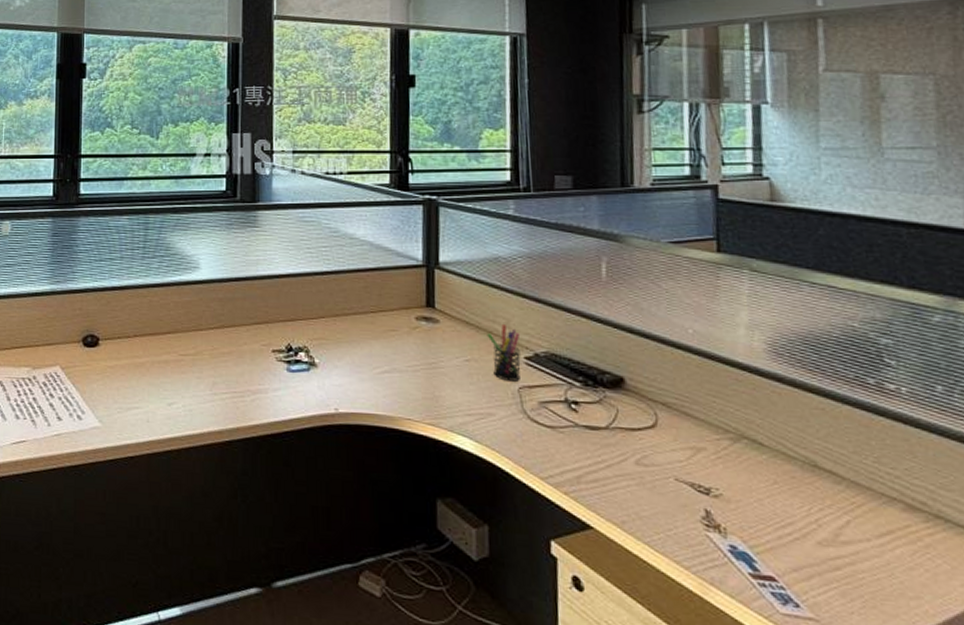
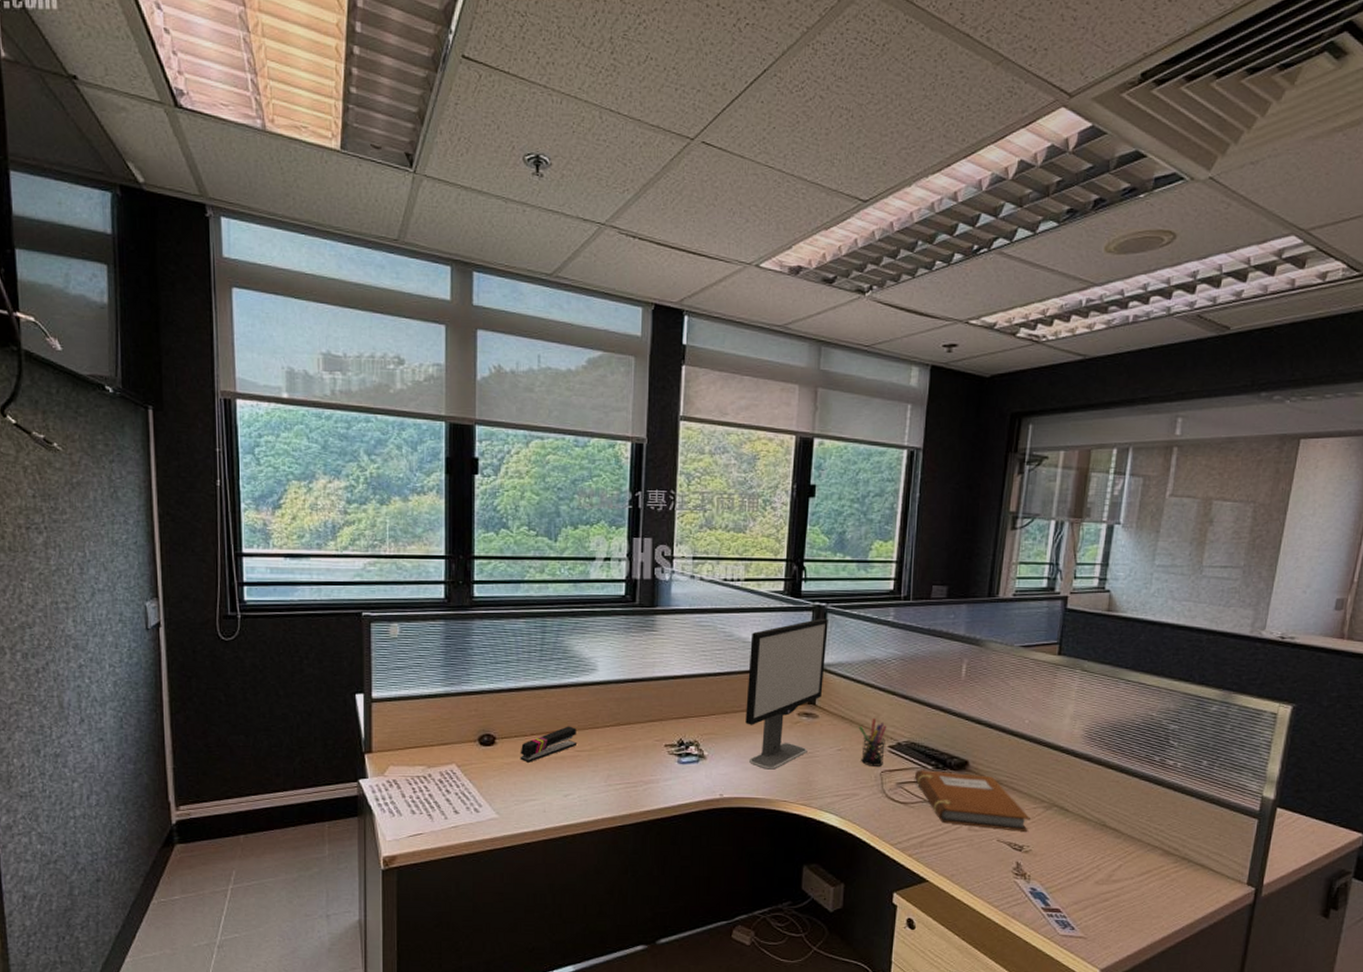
stapler: none [123,327,180,366] -> present [520,726,576,763]
computer monitor: none [357,212,442,382] -> present [745,618,828,770]
notebook: none [559,387,714,470] -> present [914,770,1030,832]

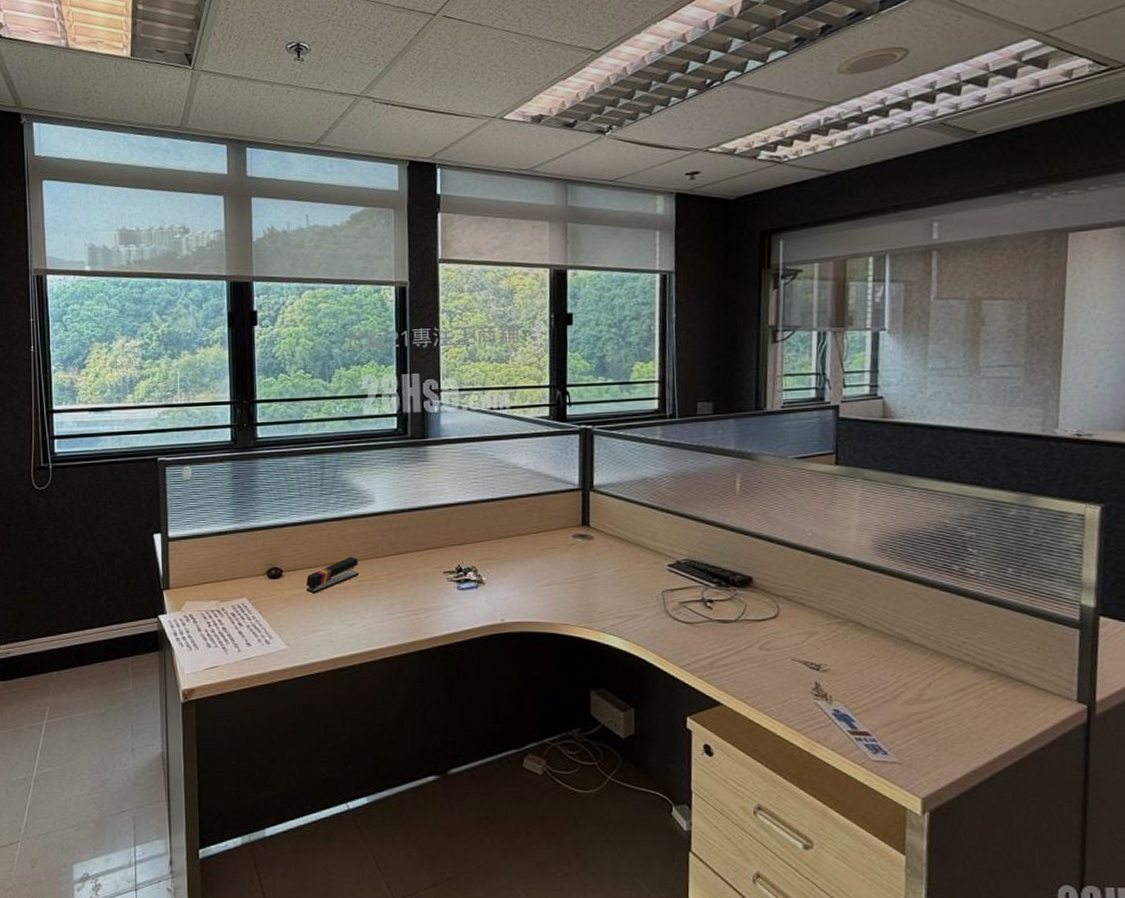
computer monitor: present [745,618,828,770] -> none [520,440,596,593]
pen holder: present [858,719,887,767] -> none [635,538,665,586]
notebook: present [914,770,1030,832] -> none [697,588,825,650]

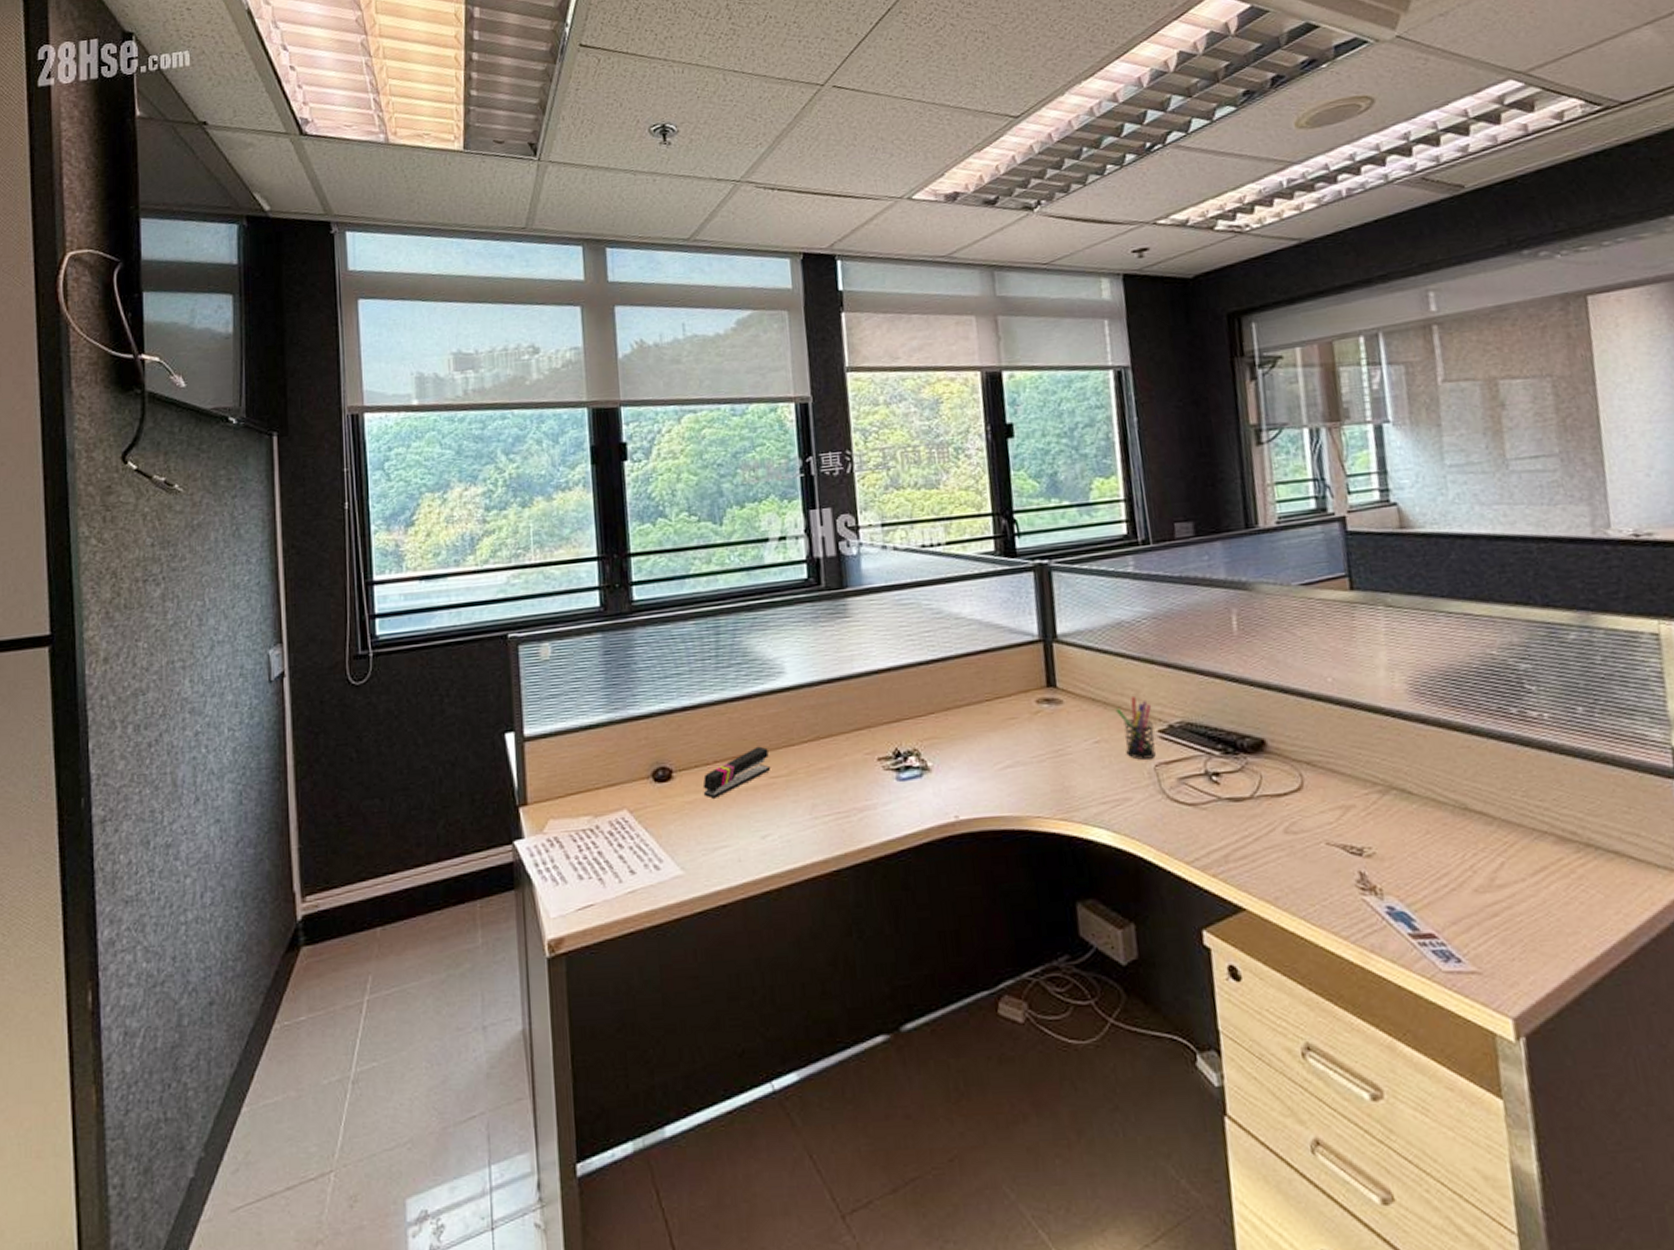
pen holder: none [635,538,665,586] -> present [1115,697,1156,760]

